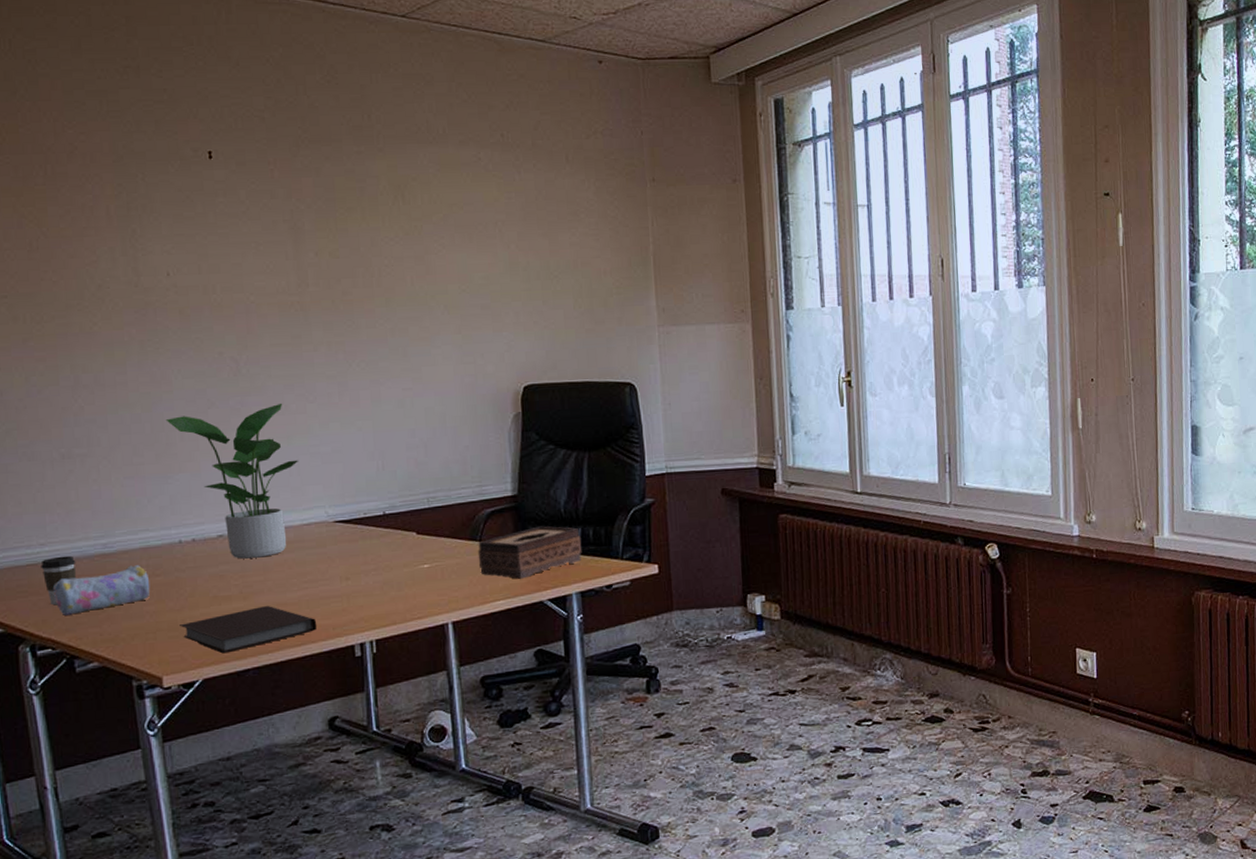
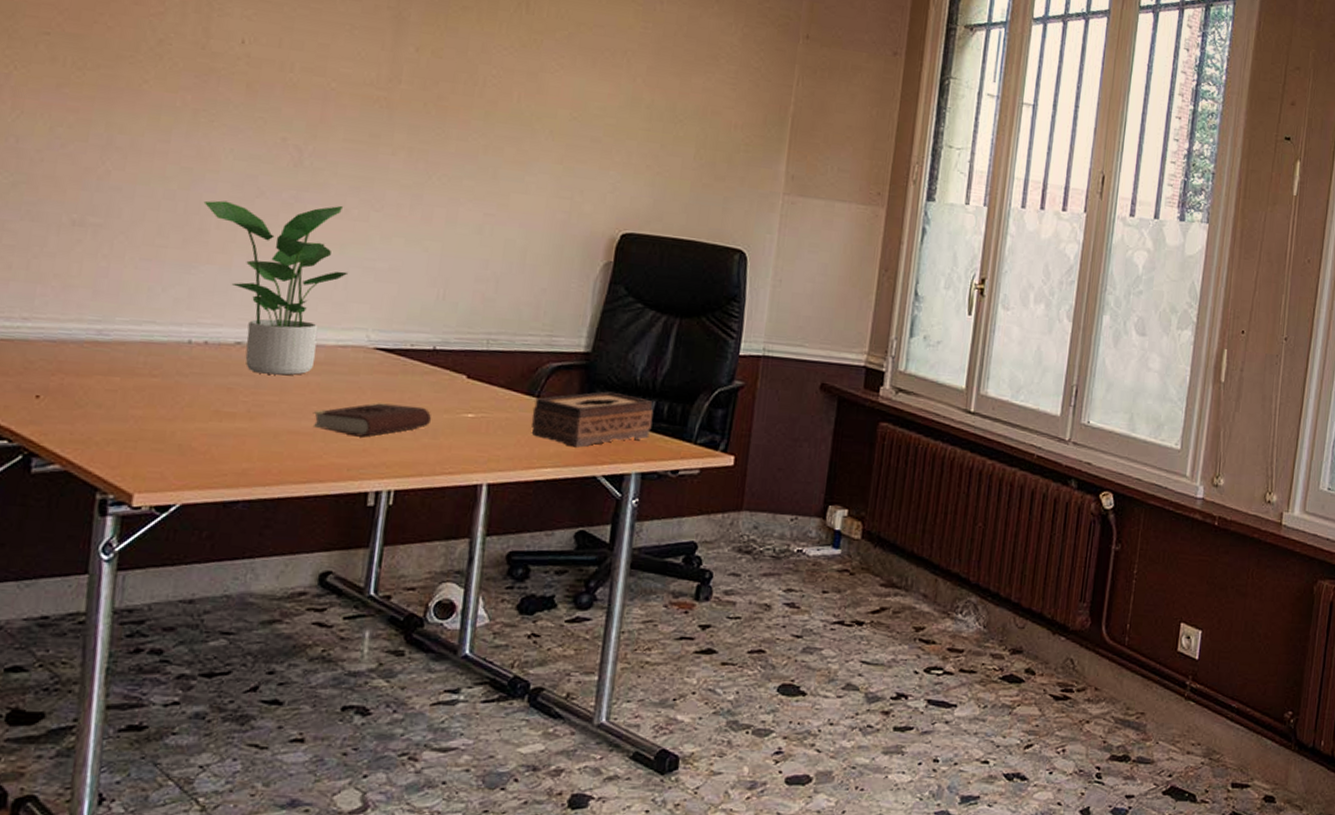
coffee cup: present [41,555,76,606] -> none [17,335,61,391]
pencil case: present [52,565,150,615] -> none [25,360,144,405]
notebook: present [180,606,317,654] -> none [167,431,330,479]
book: none [294,565,395,600] -> present [312,403,432,437]

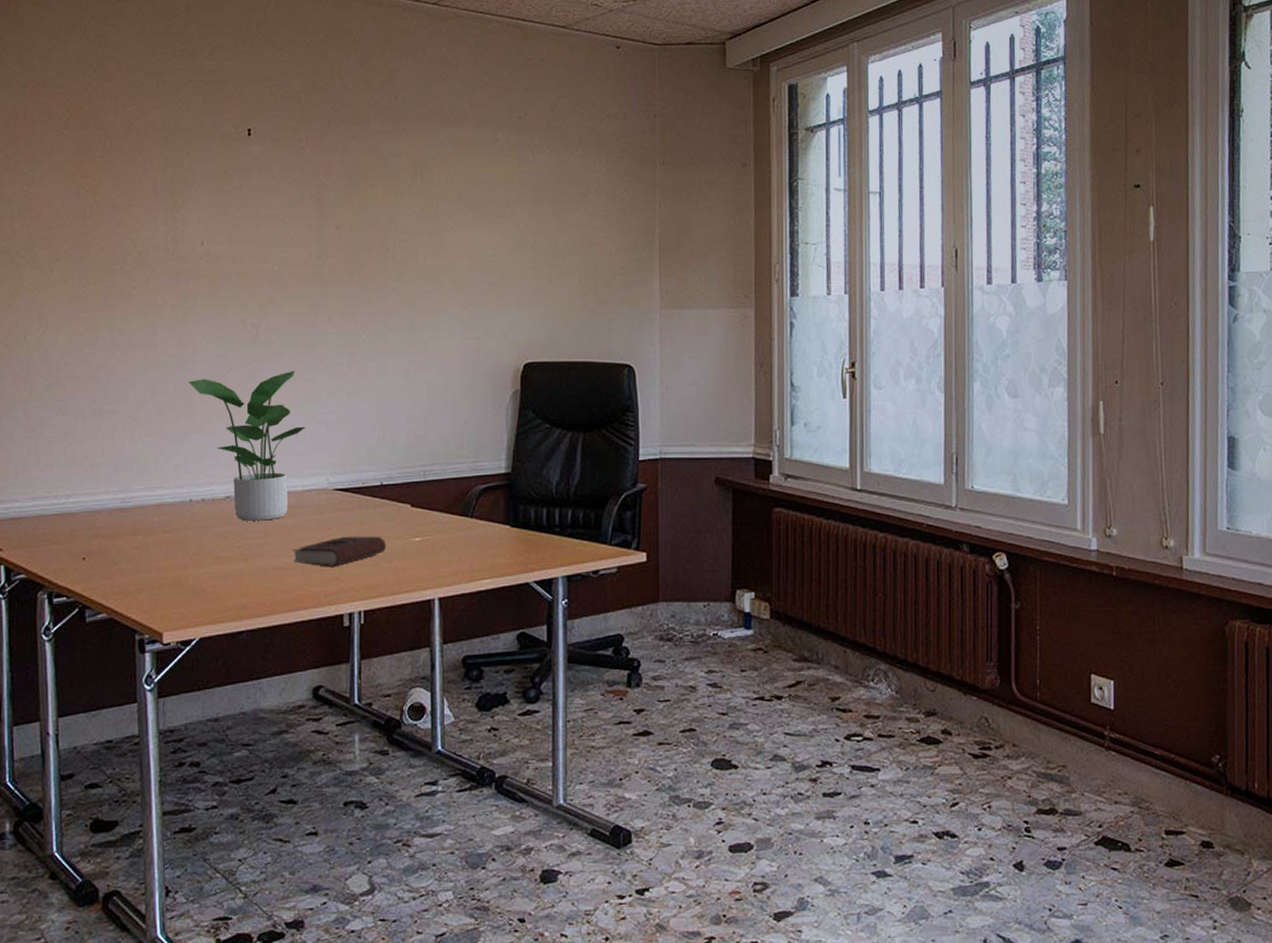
tissue box: present [531,391,654,448] -> none [468,505,571,558]

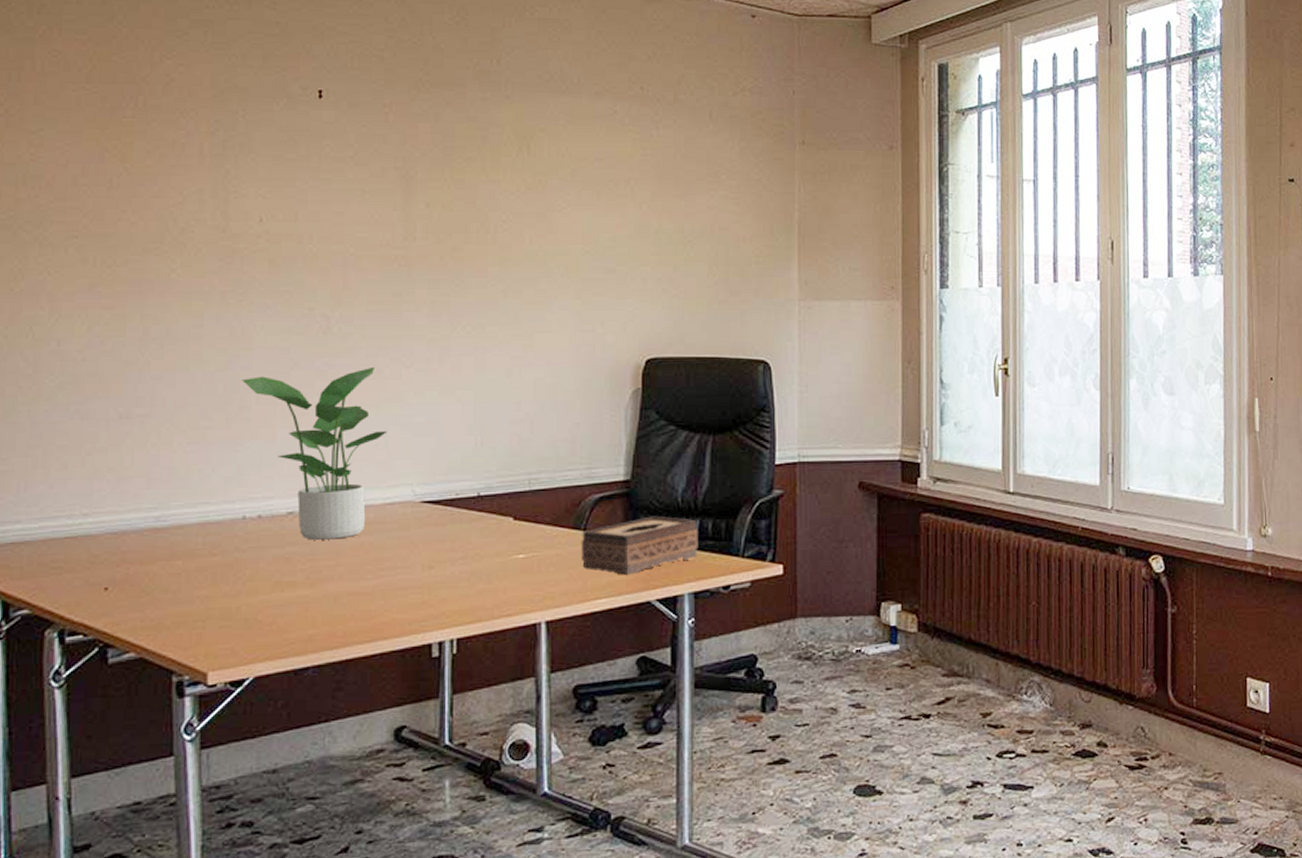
book: present [292,536,387,567] -> none [369,553,485,591]
tissue box: none [468,505,571,558] -> present [581,516,699,575]

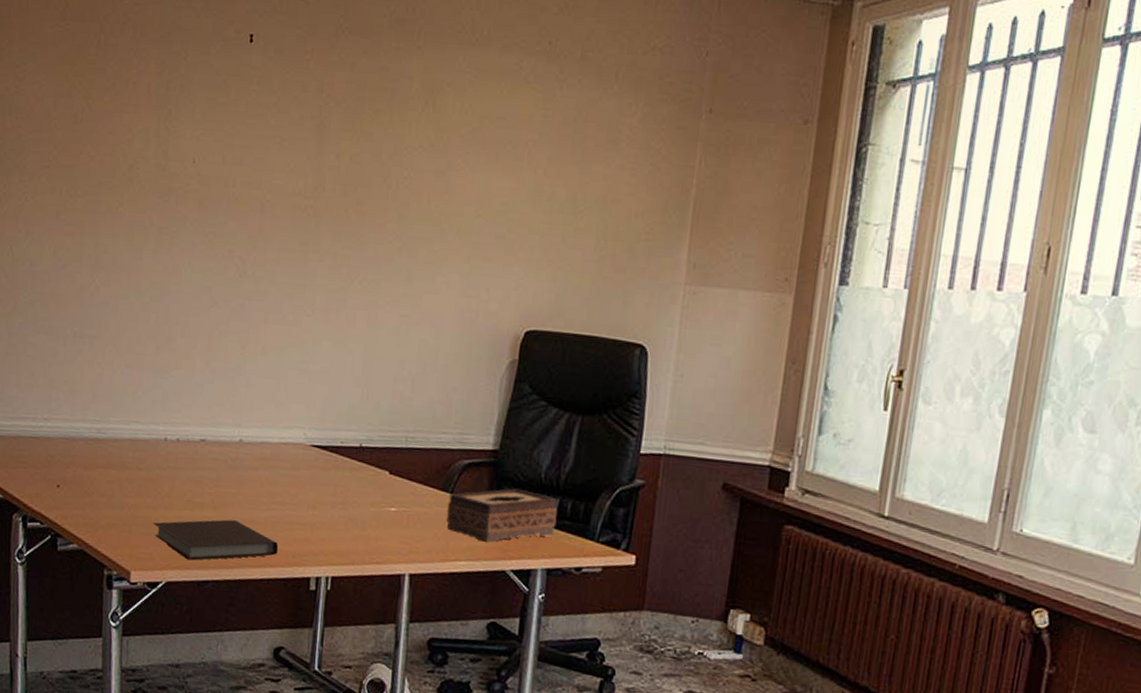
notebook: none [234,595,392,648] -> present [153,519,279,561]
potted plant: present [241,366,388,540] -> none [170,311,287,470]

